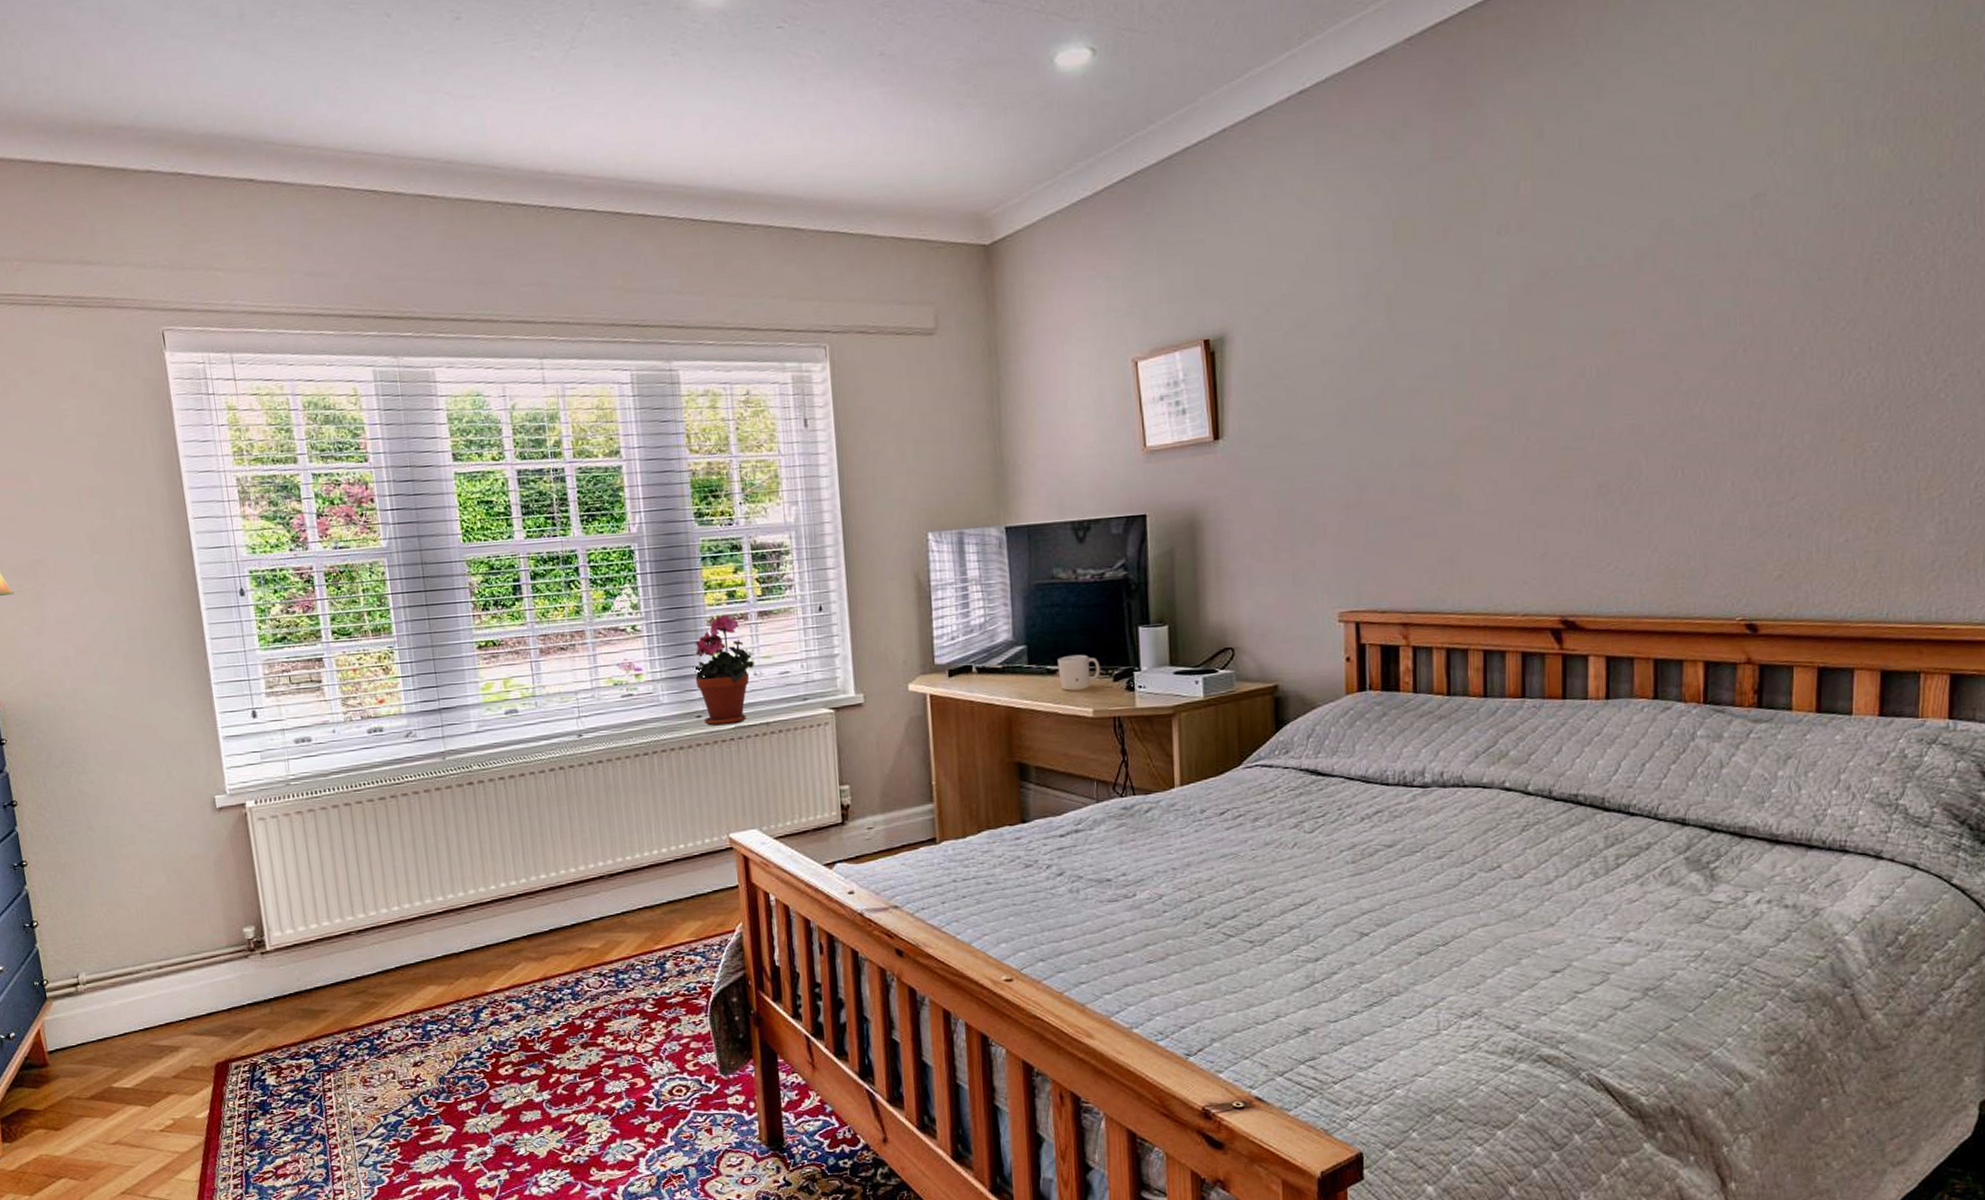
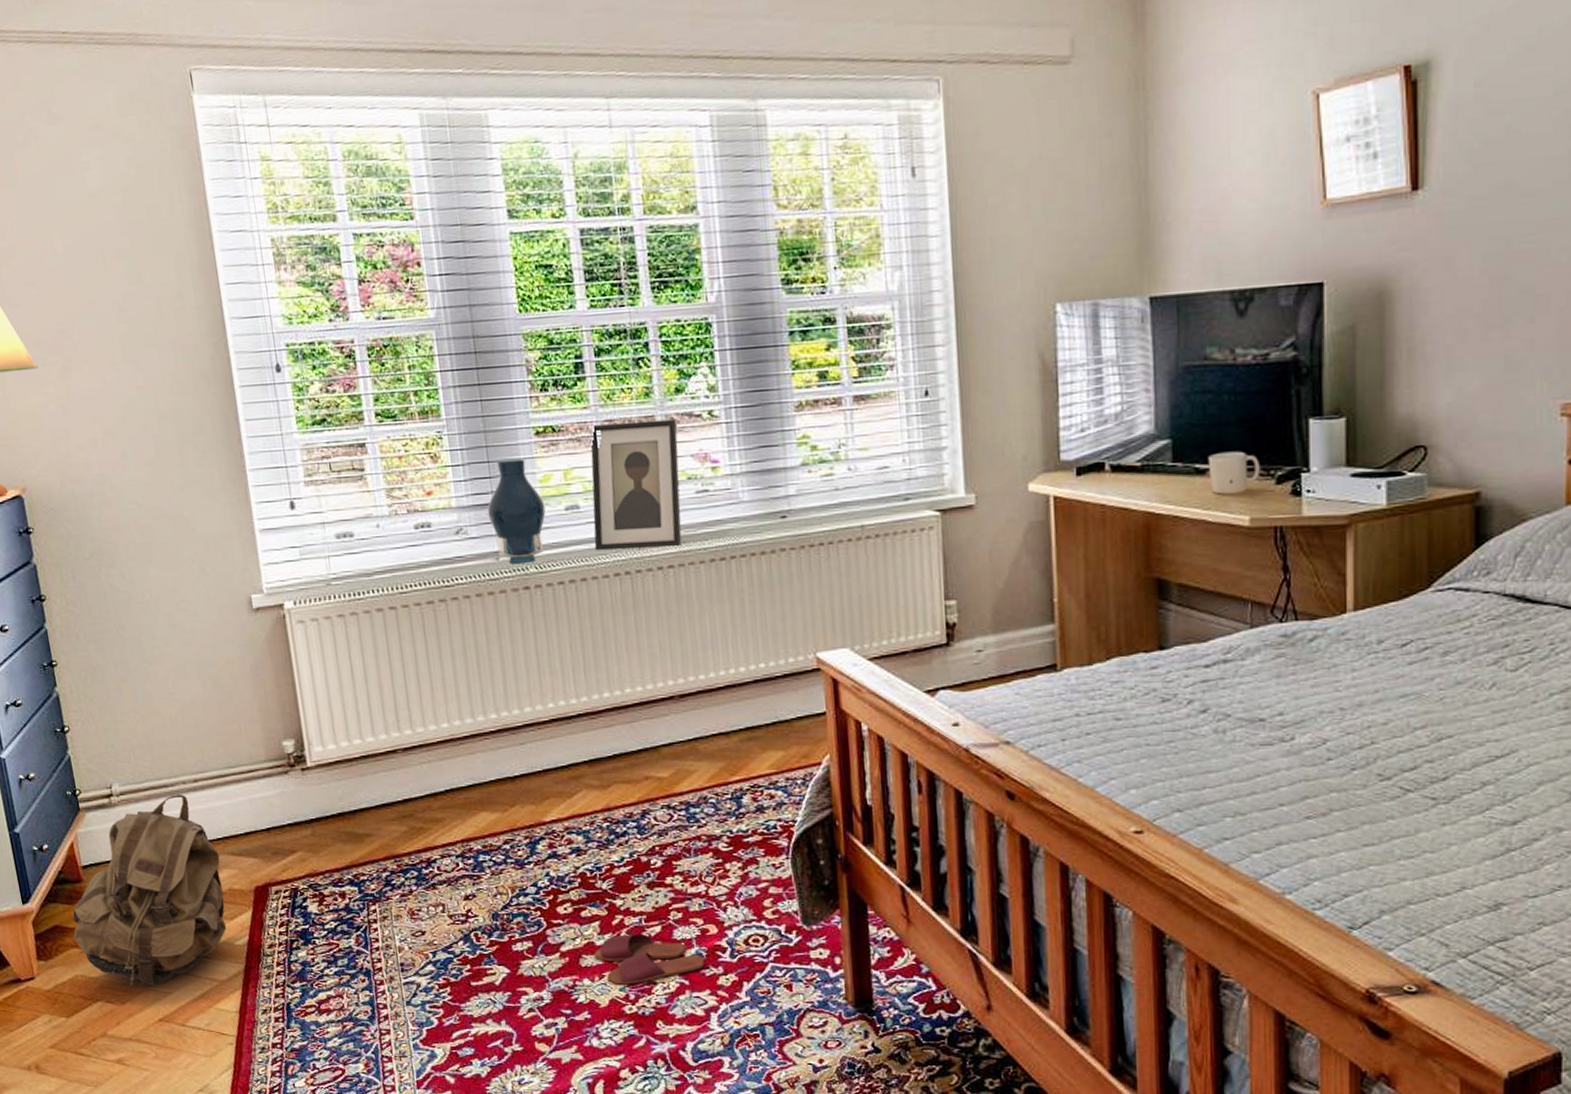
backpack: none [38,981,188,1163] -> present [72,794,227,987]
vase: none [434,670,488,763] -> present [487,459,546,565]
picture frame: none [527,633,610,750] -> present [590,419,682,551]
slippers: none [533,1090,634,1137] -> present [594,934,705,985]
potted plant: present [693,615,754,726] -> none [777,399,848,528]

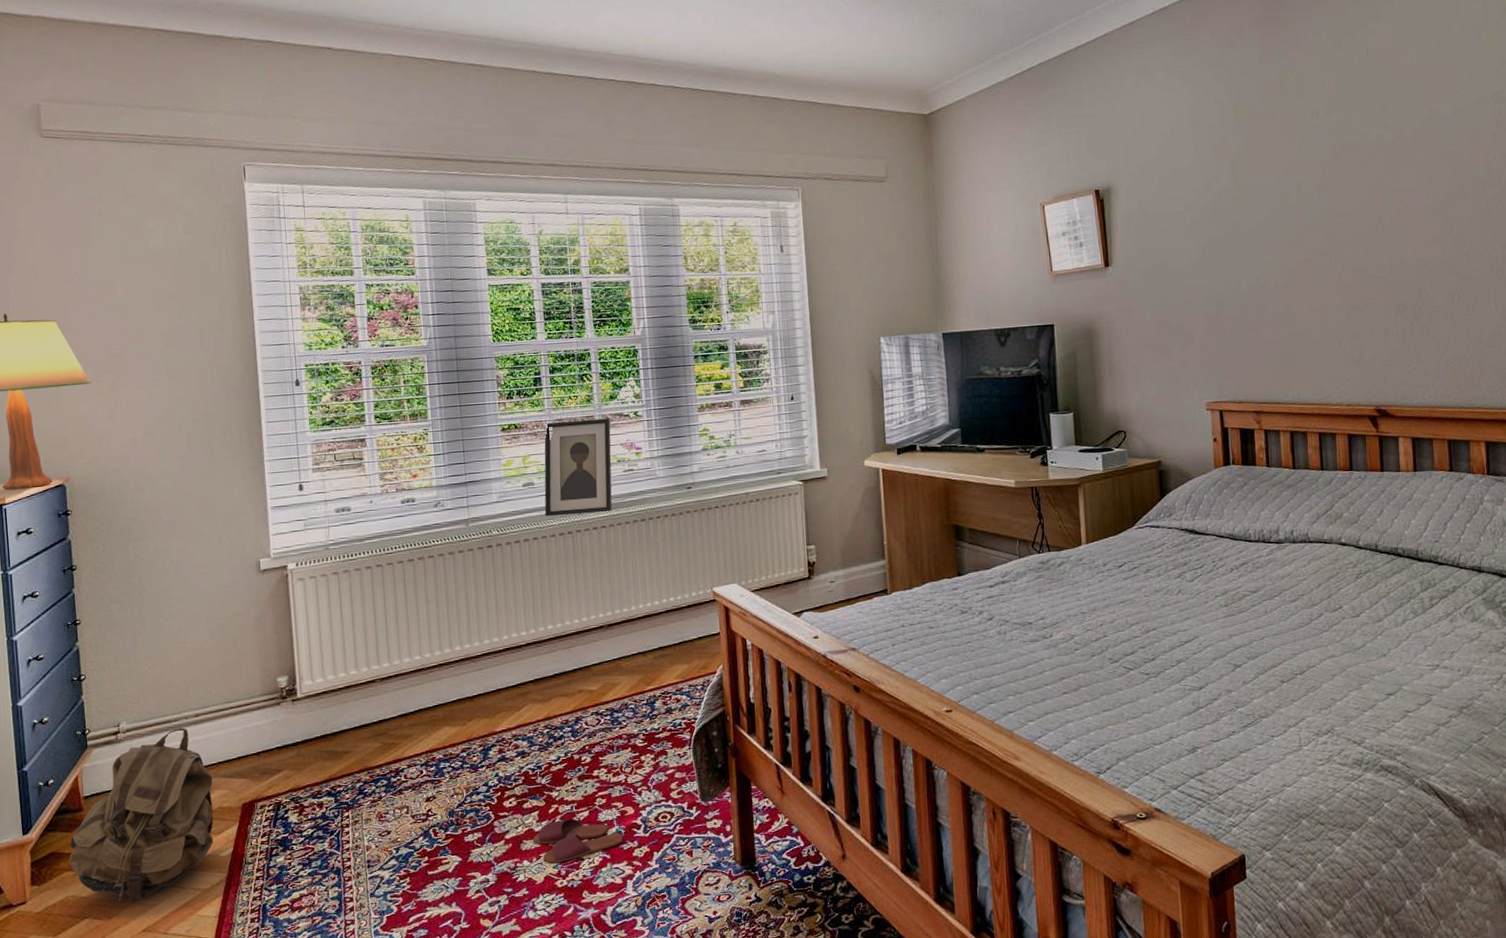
vase: present [487,459,546,565] -> none [461,449,507,529]
mug: present [1208,451,1260,495] -> none [985,436,1020,466]

